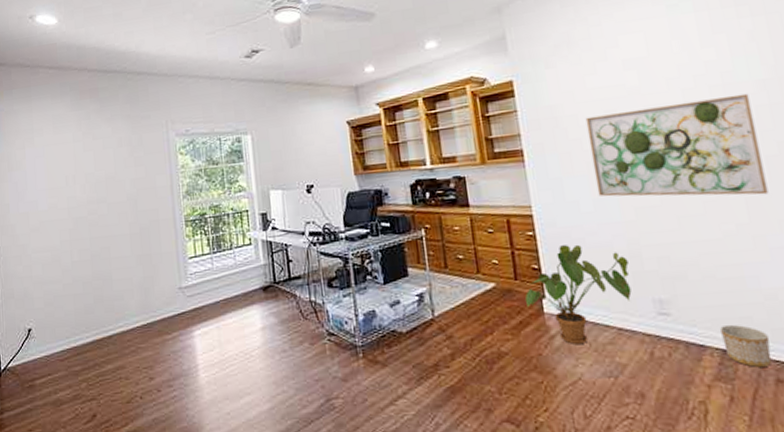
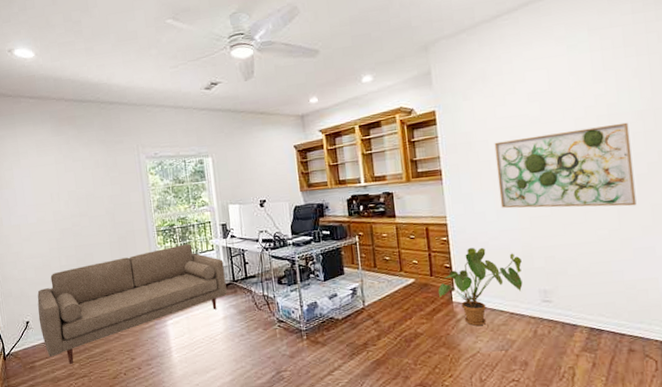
sofa: none [42,236,267,383] -> present [37,244,227,364]
planter: present [720,324,771,367] -> none [590,308,627,341]

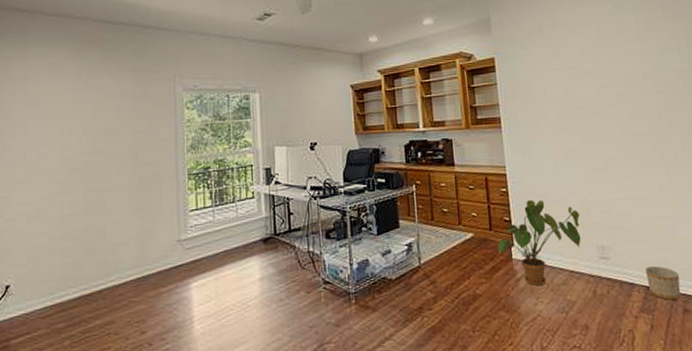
sofa: present [37,244,227,364] -> none [23,190,266,341]
wall art: present [494,122,637,209] -> none [550,79,682,161]
planter: none [590,308,627,341] -> present [645,265,681,300]

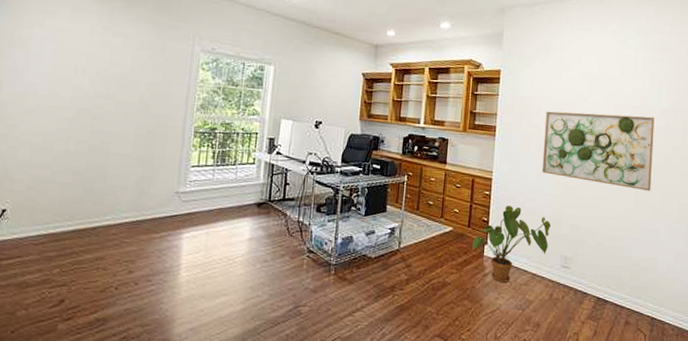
wall art: none [550,79,682,161] -> present [542,111,655,192]
planter: present [645,265,681,300] -> none [599,280,628,312]

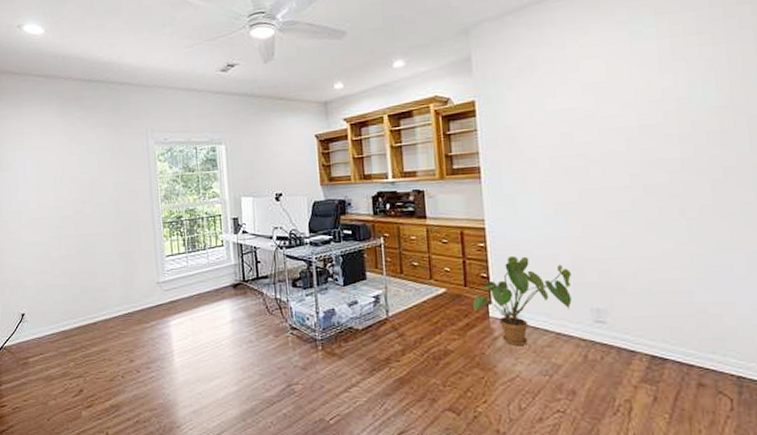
wall art: present [542,111,655,192] -> none [542,120,710,217]

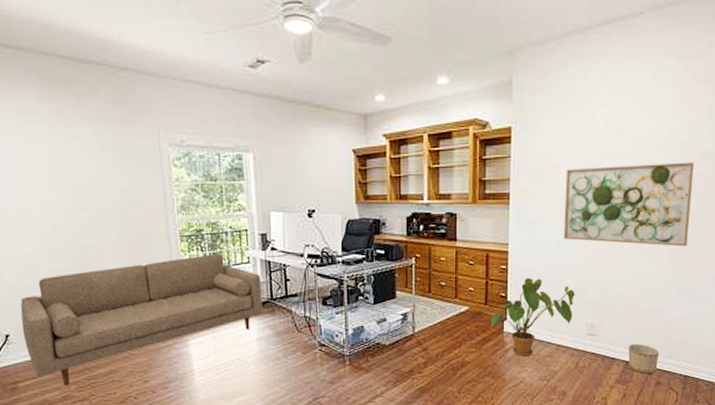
sofa: none [34,238,236,362] -> present [20,254,263,386]
wall art: none [542,120,710,217] -> present [563,162,695,247]
planter: none [651,333,696,372] -> present [628,343,660,374]

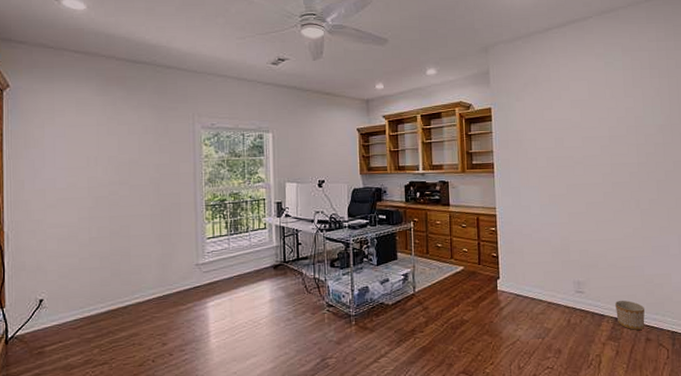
sofa: present [20,254,263,386] -> none [55,221,276,350]
house plant: present [491,278,575,357] -> none [485,239,560,315]
wall art: present [563,162,695,247] -> none [541,134,656,208]

